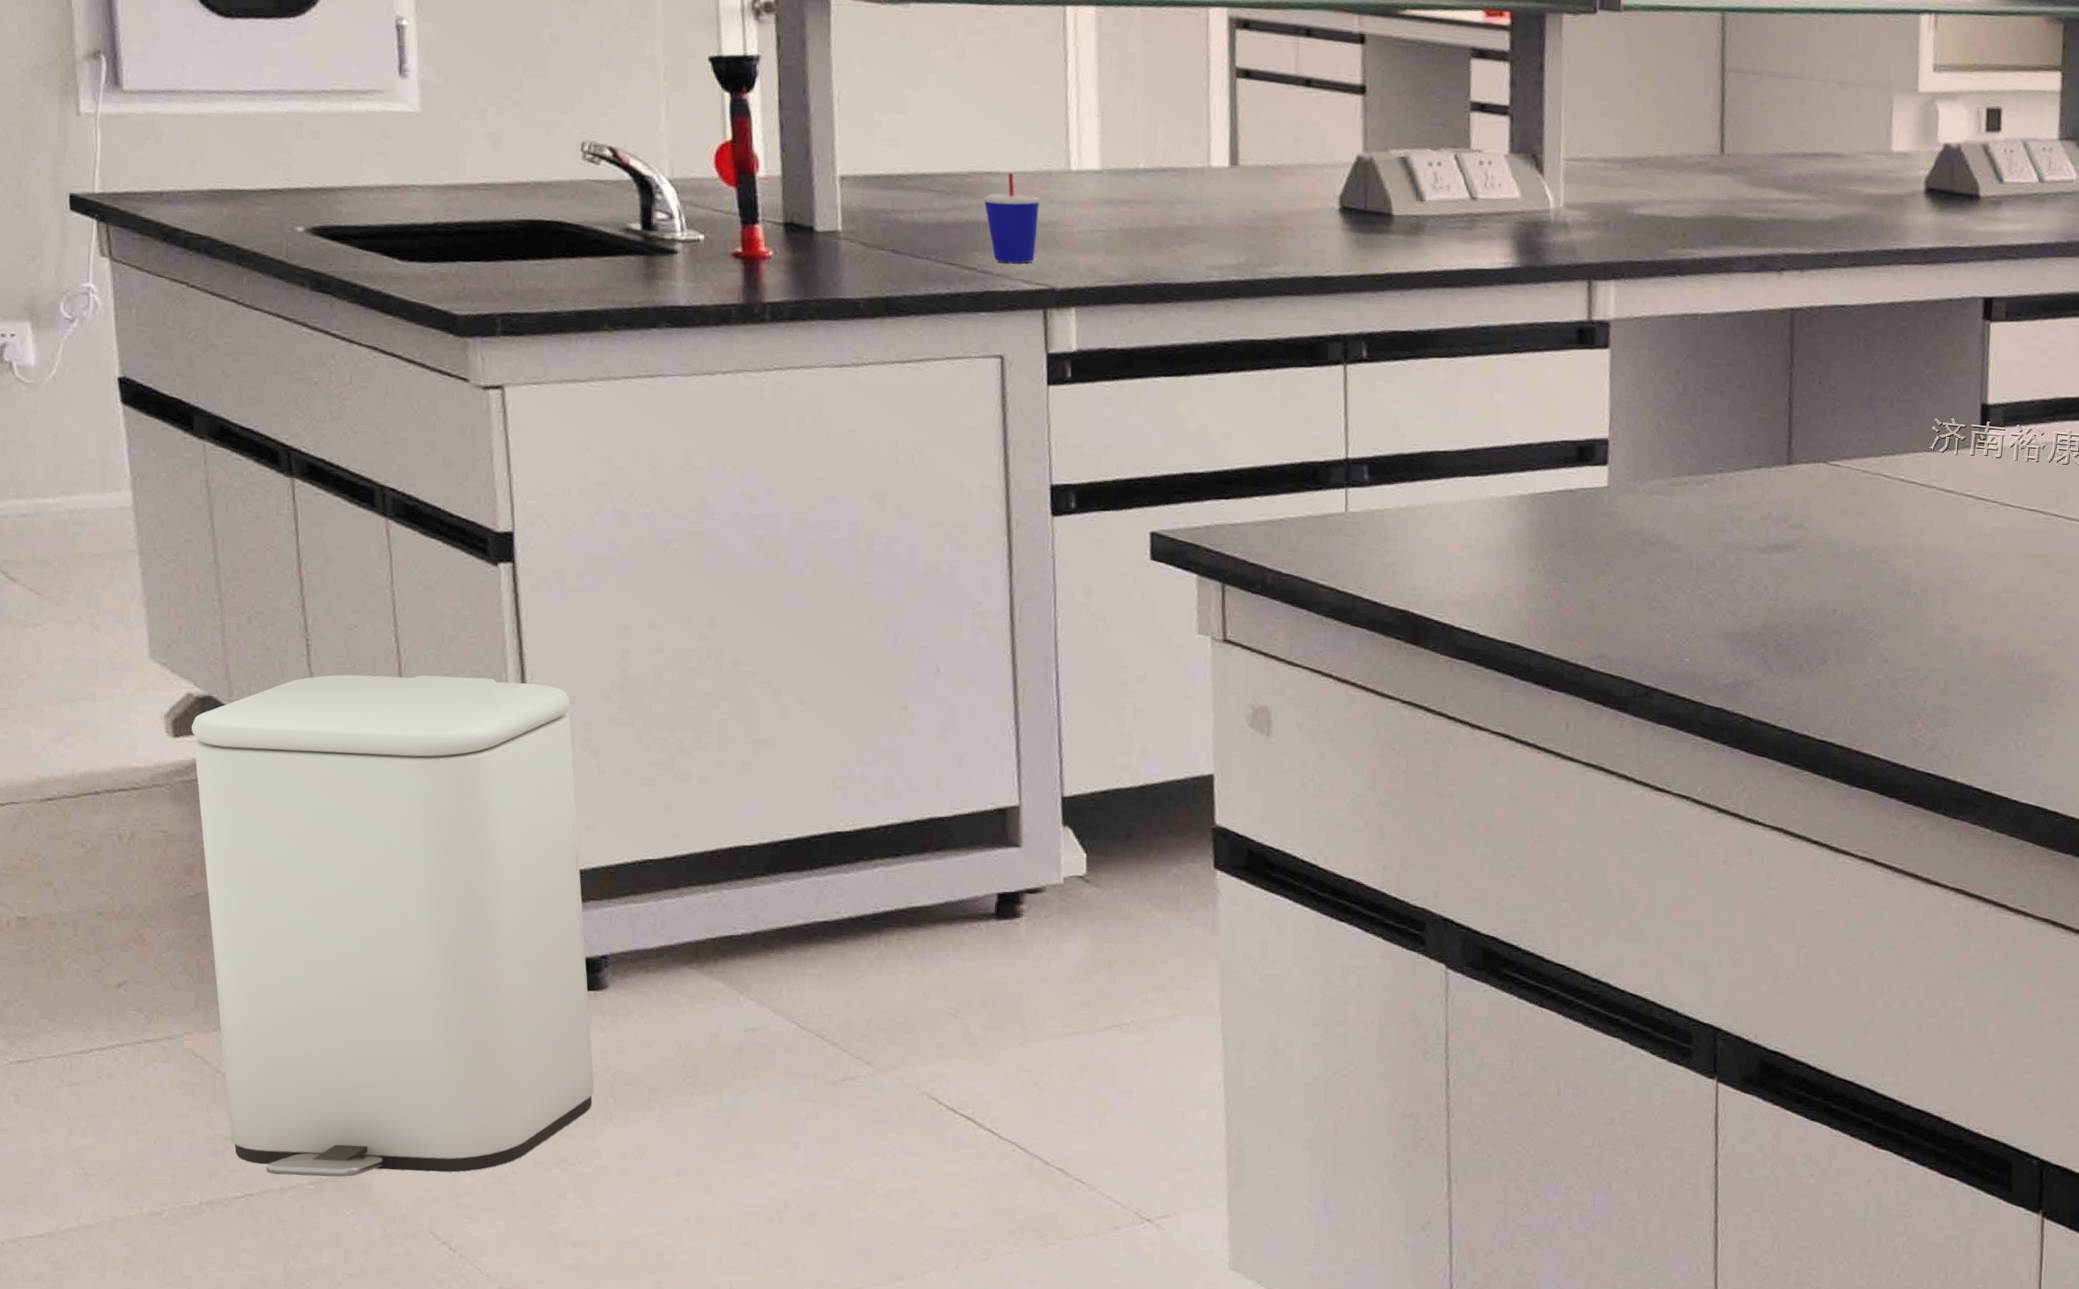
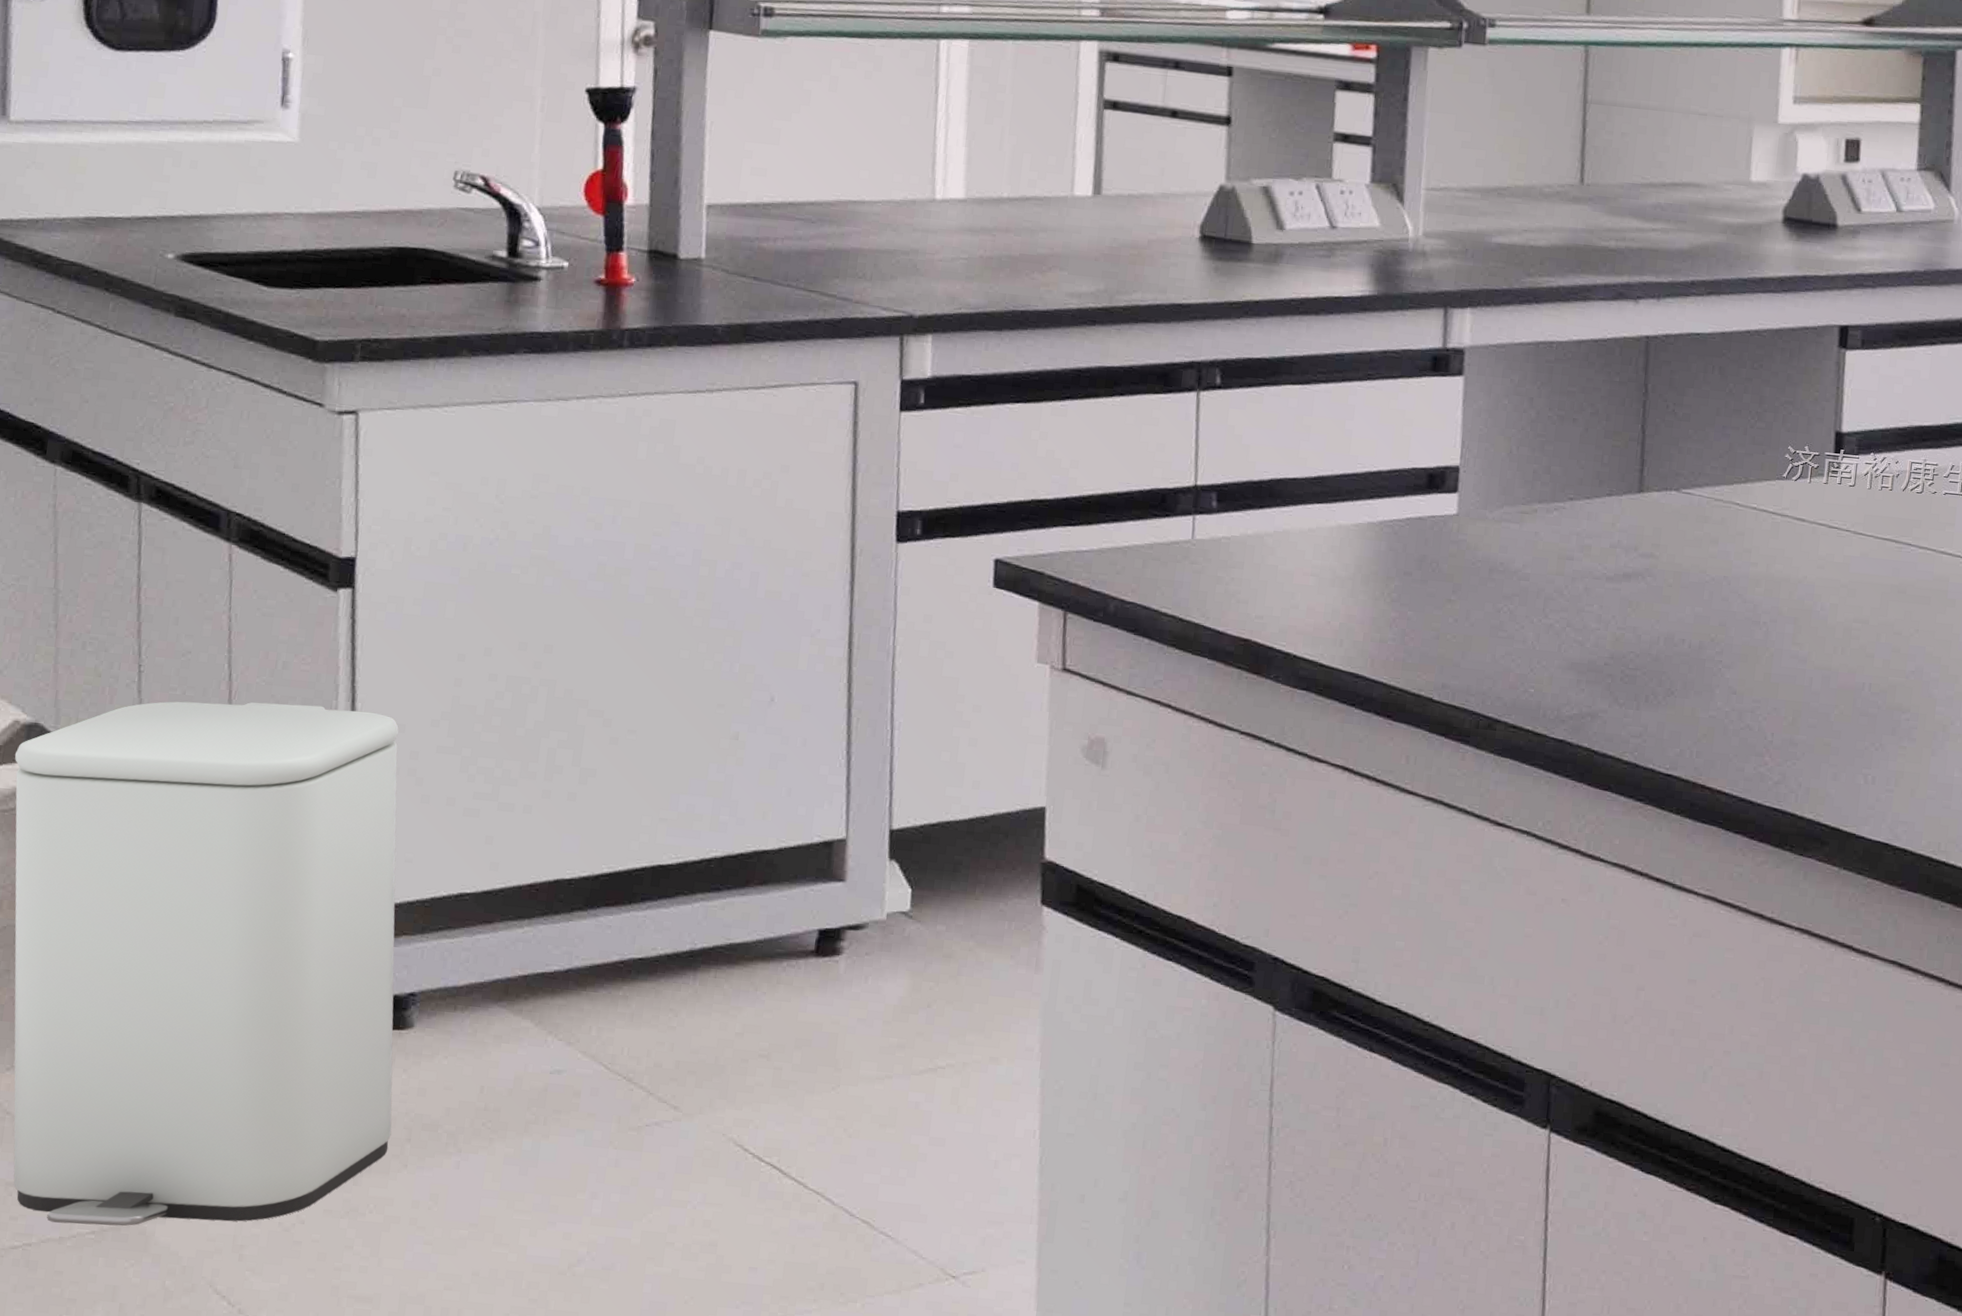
beverage cup: present [984,173,1040,263] -> none [847,201,903,290]

